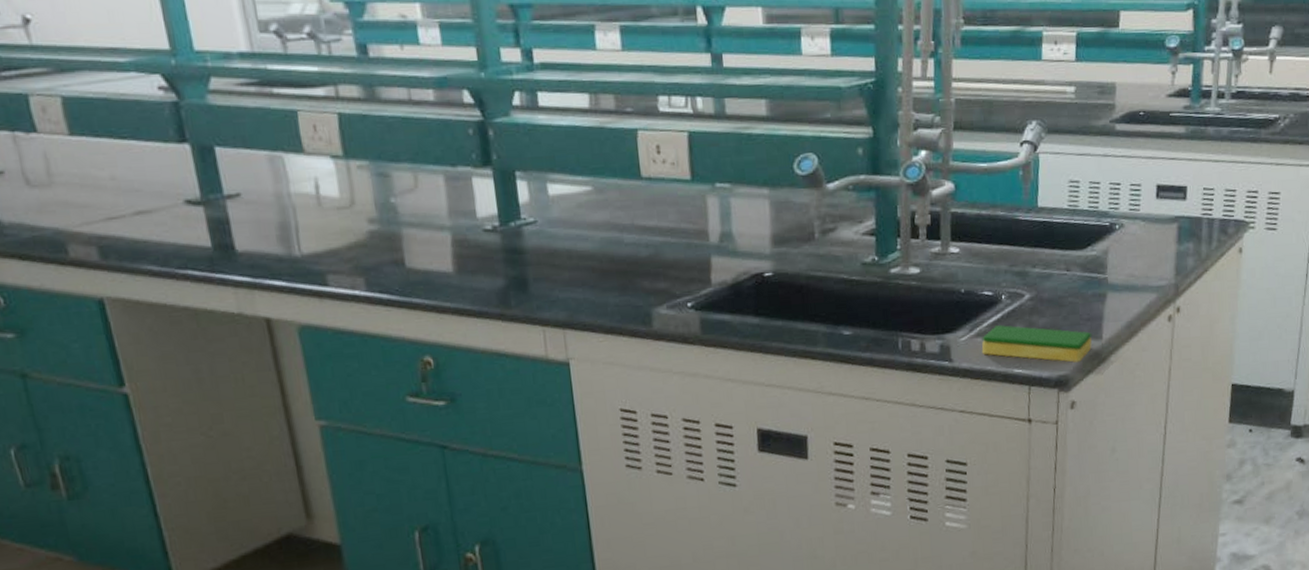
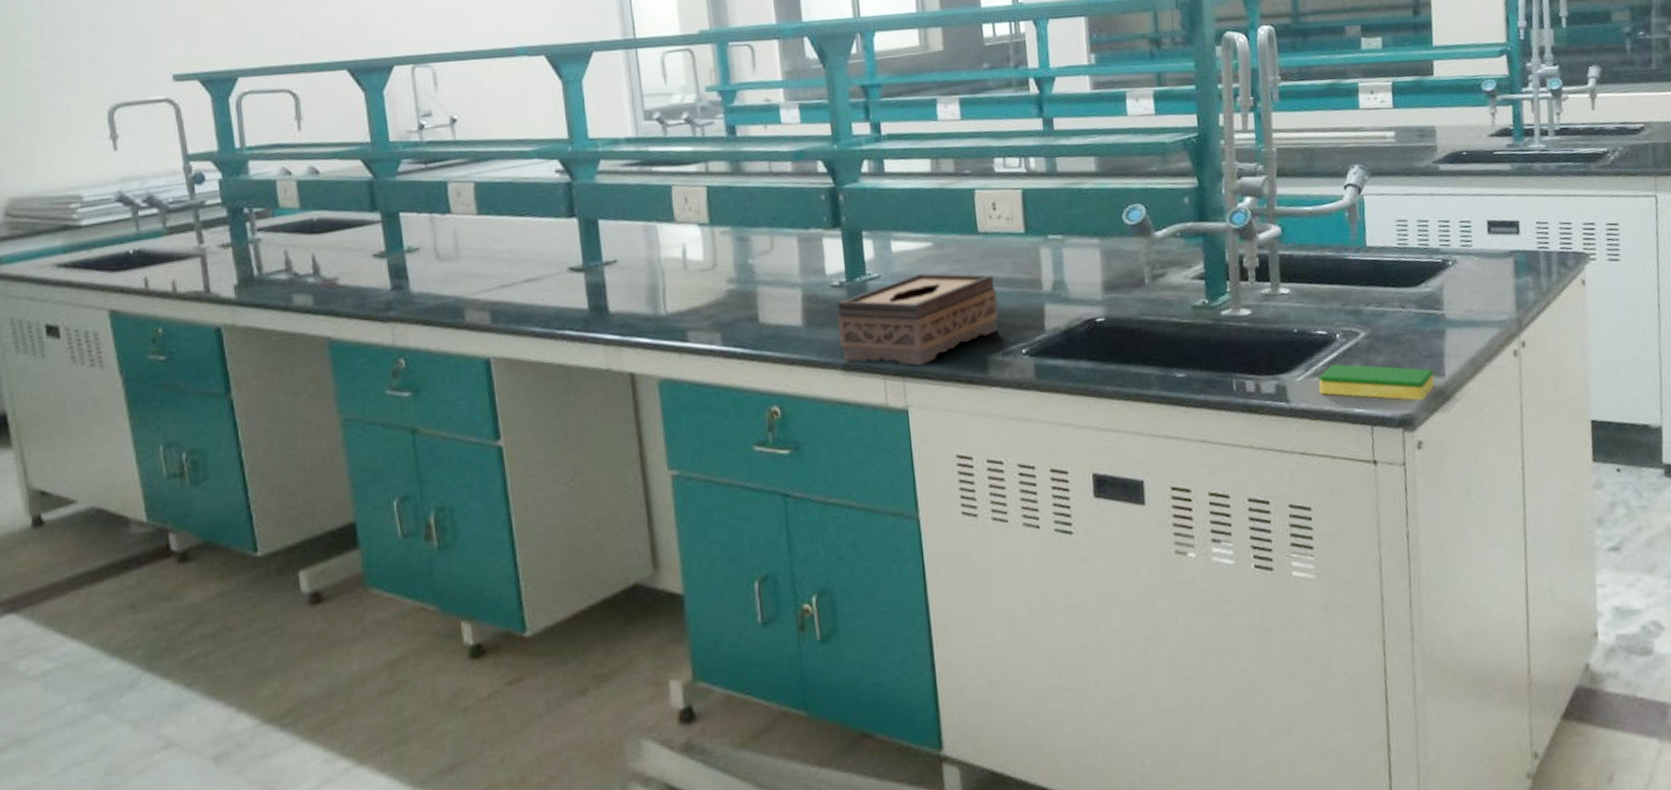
tissue box: none [491,219,664,318] -> present [837,273,999,366]

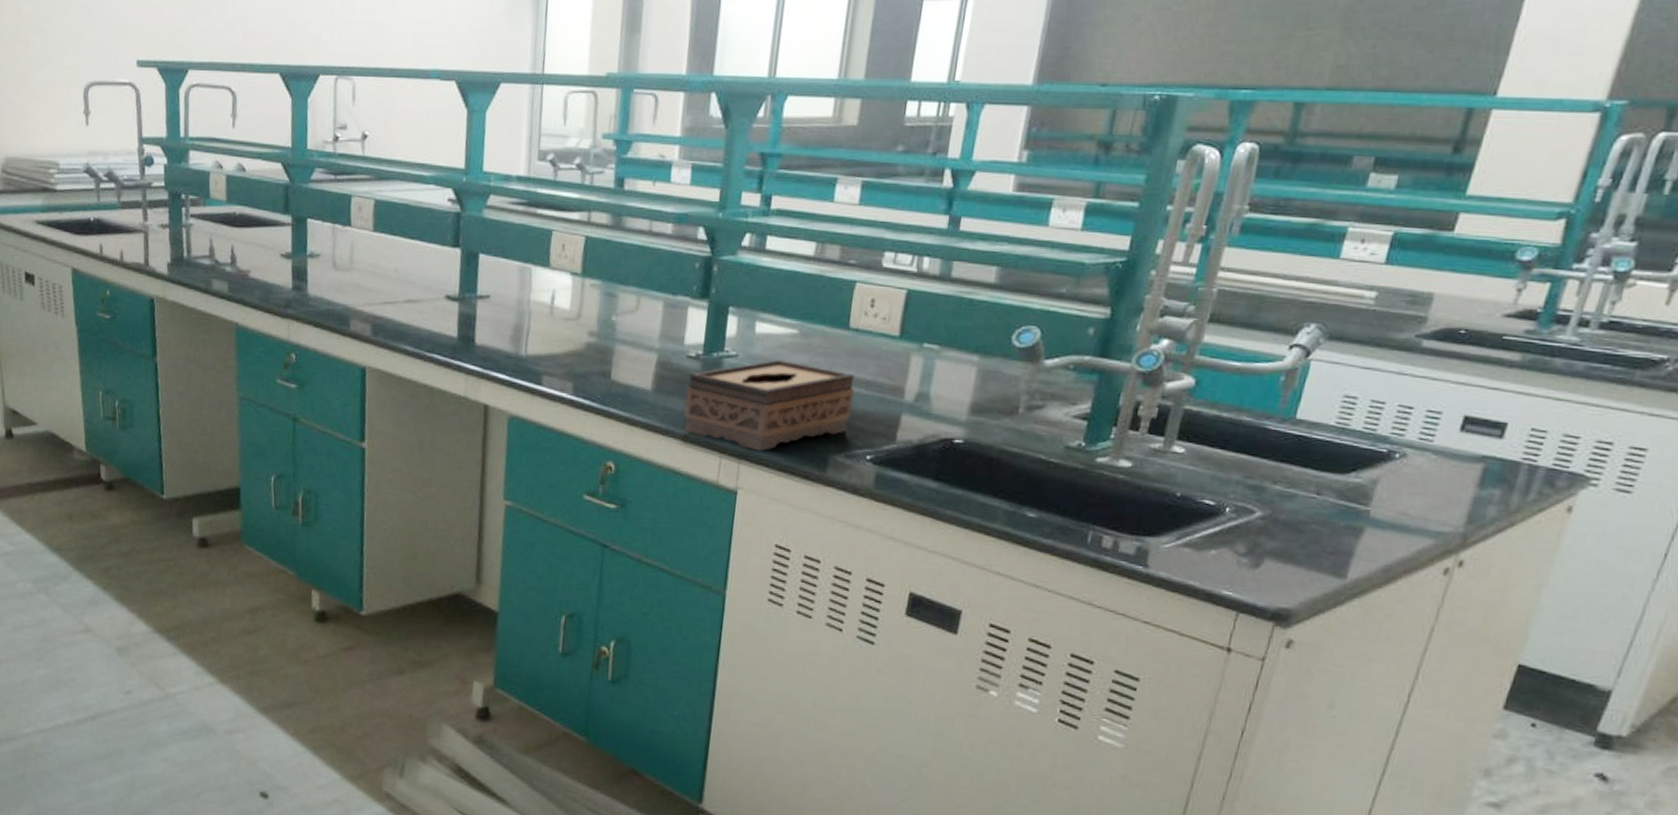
dish sponge: present [1318,364,1435,401] -> none [1186,539,1334,598]

